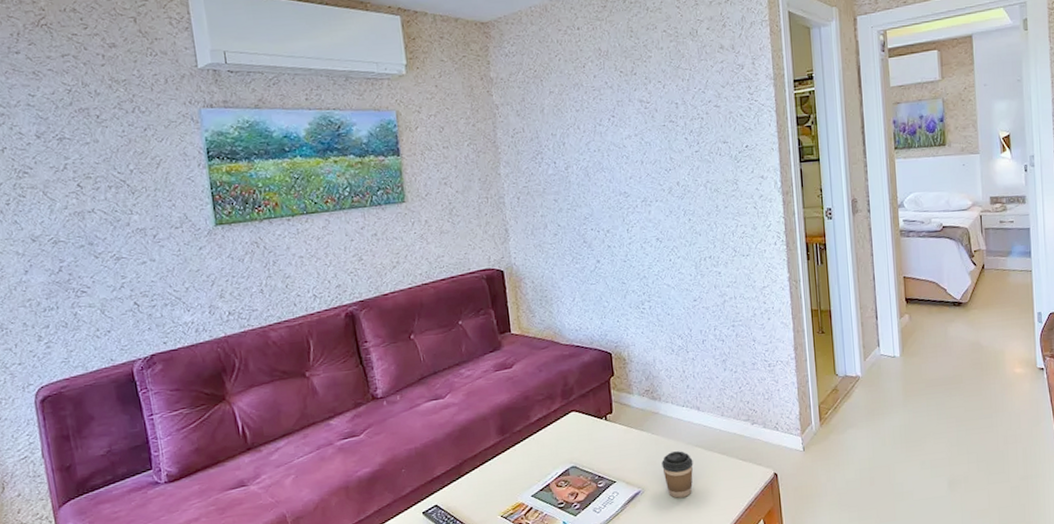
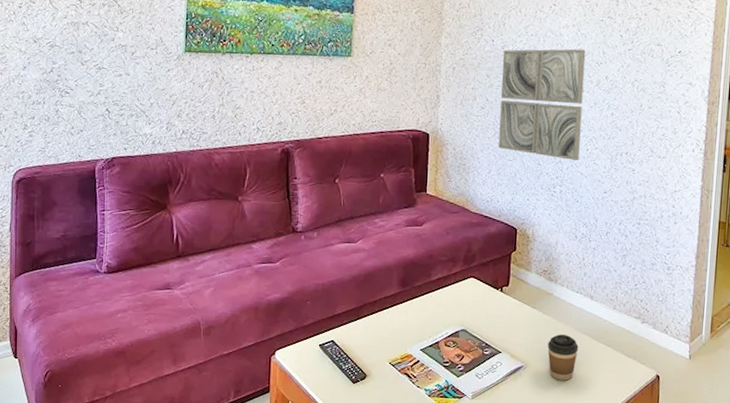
wall art: none [567,158,663,274] -> present [498,48,586,160]

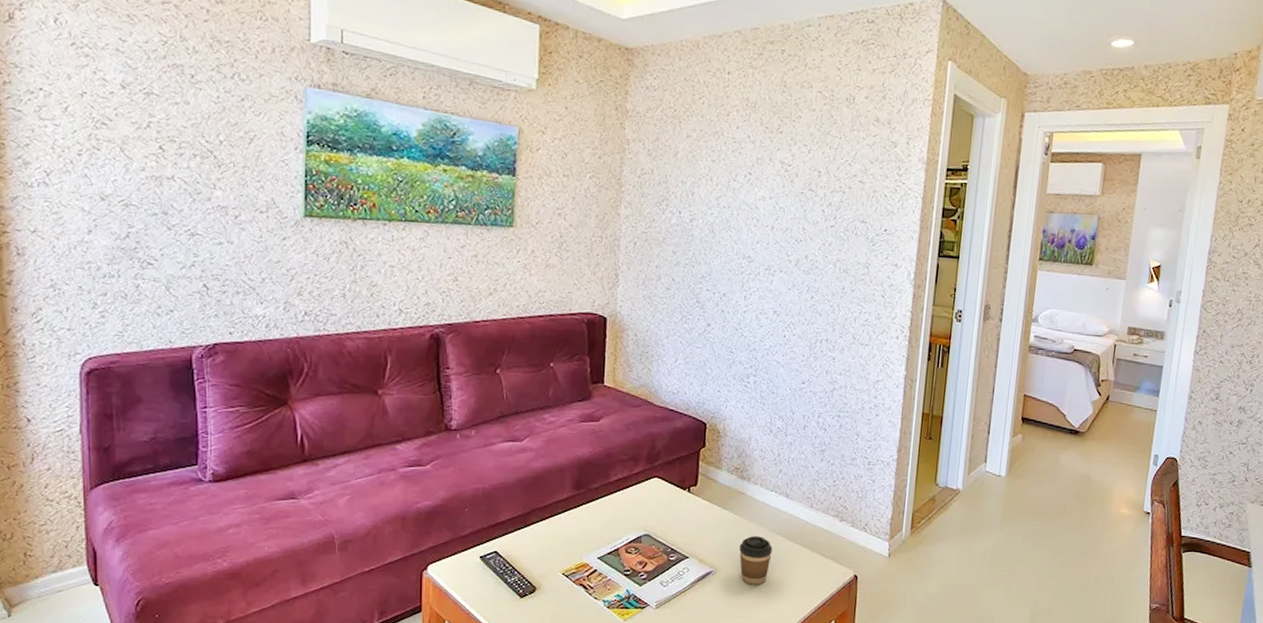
wall art: present [498,48,586,160] -> none [686,223,784,348]

